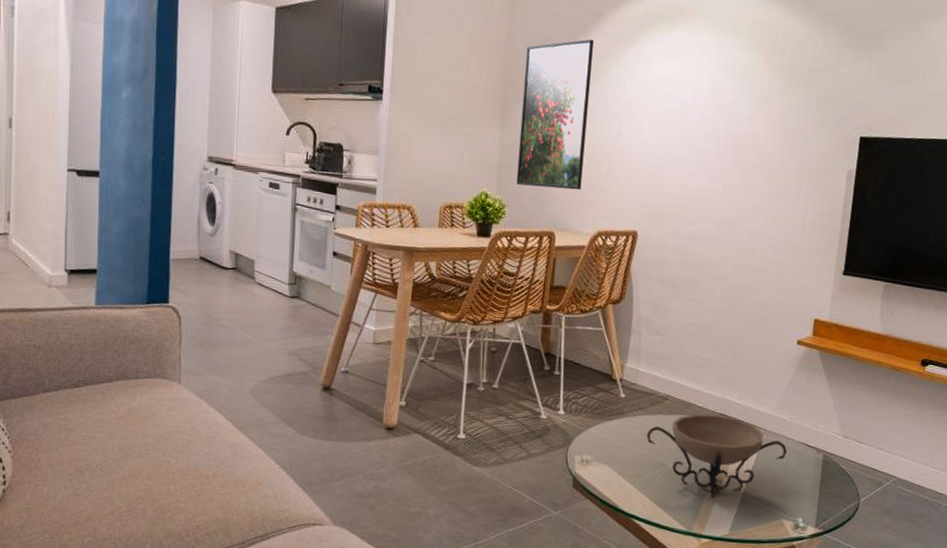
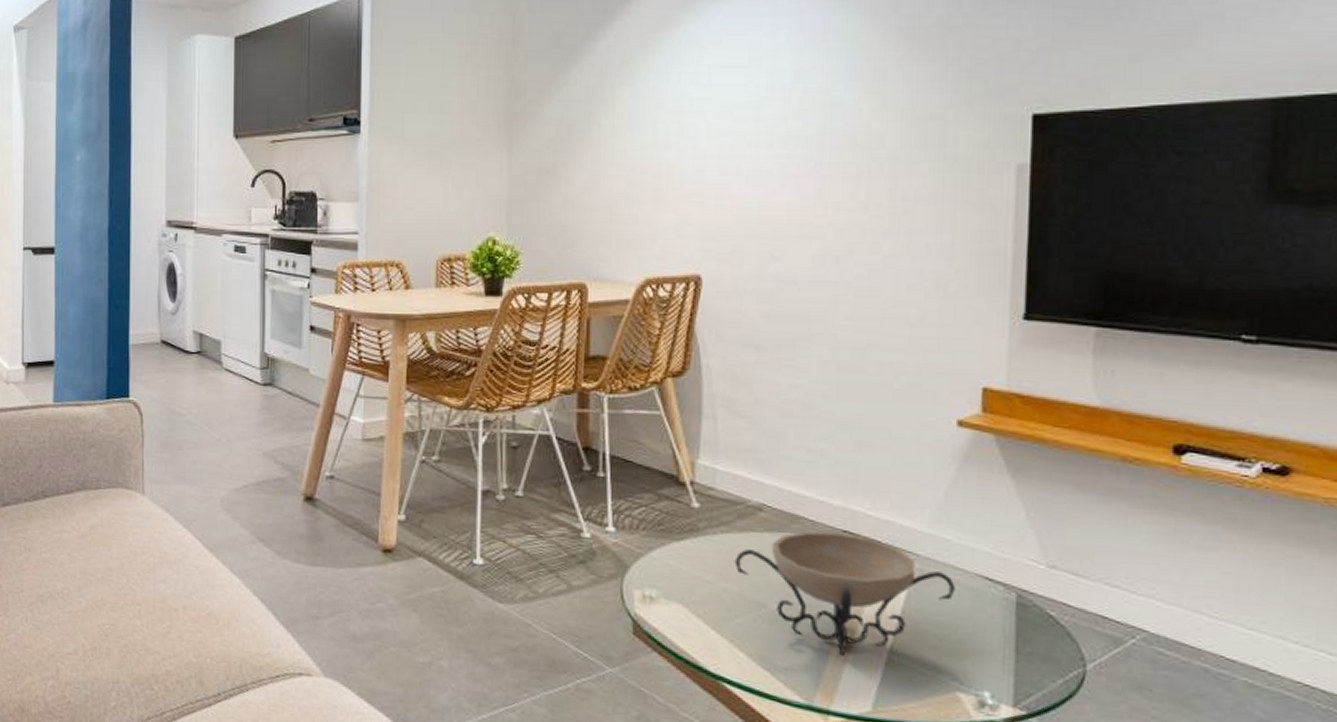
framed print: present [516,39,594,190] -> none [532,25,623,225]

